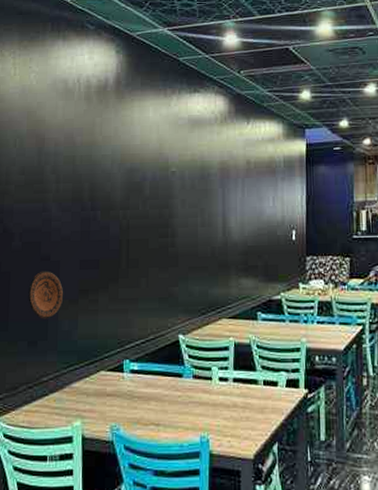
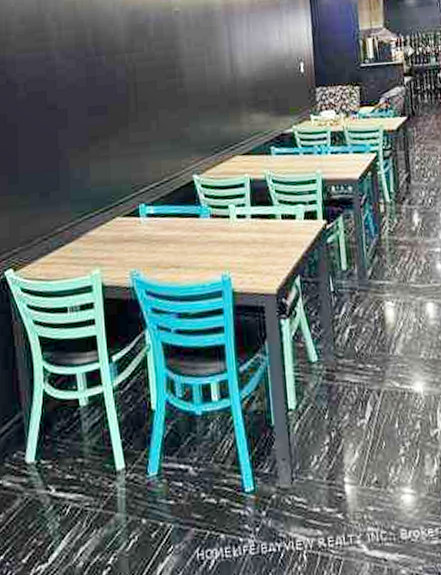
decorative plate: present [28,271,64,319] -> none [37,119,74,169]

